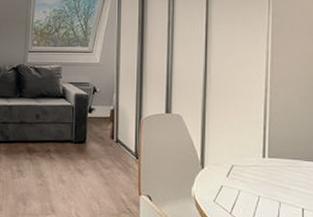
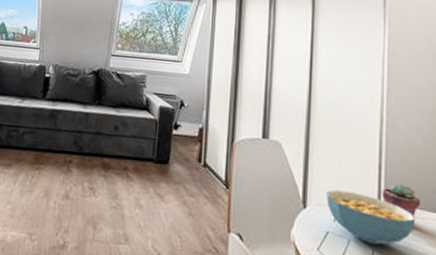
cereal bowl: none [221,151,294,192] -> present [326,189,416,245]
potted succulent: none [266,140,298,167] -> present [381,183,421,218]

